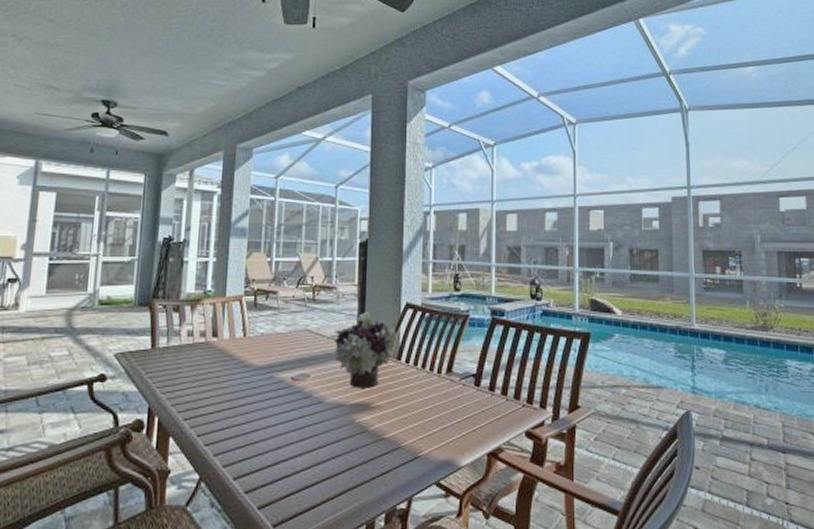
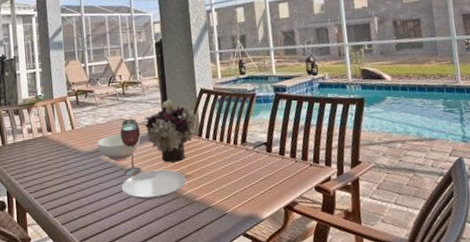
bowl: none [273,347,327,379] -> present [97,133,141,160]
plate: none [295,396,376,432] -> present [121,169,186,200]
wineglass: none [301,331,328,400] -> present [119,119,142,176]

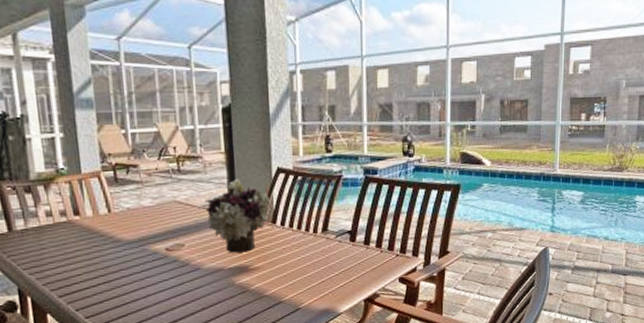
bowl: present [97,133,141,160] -> none [143,218,200,250]
wineglass: present [119,119,142,176] -> none [173,201,201,268]
plate: present [121,169,186,200] -> none [174,260,255,296]

